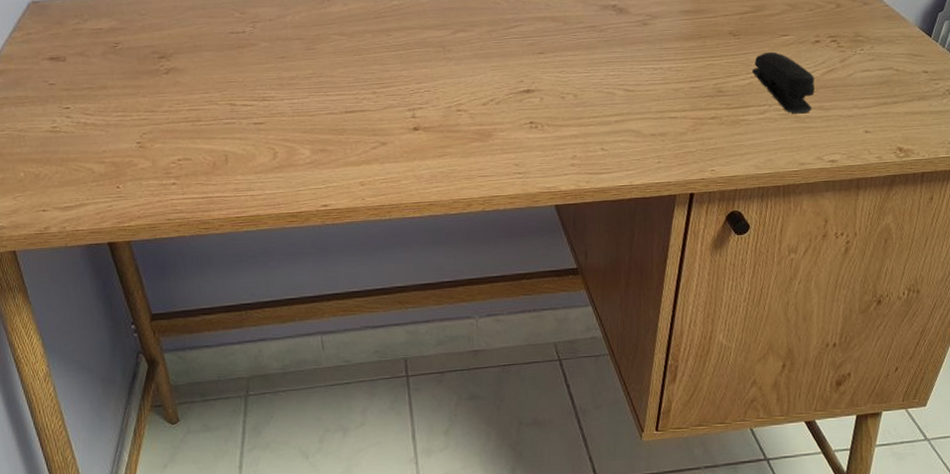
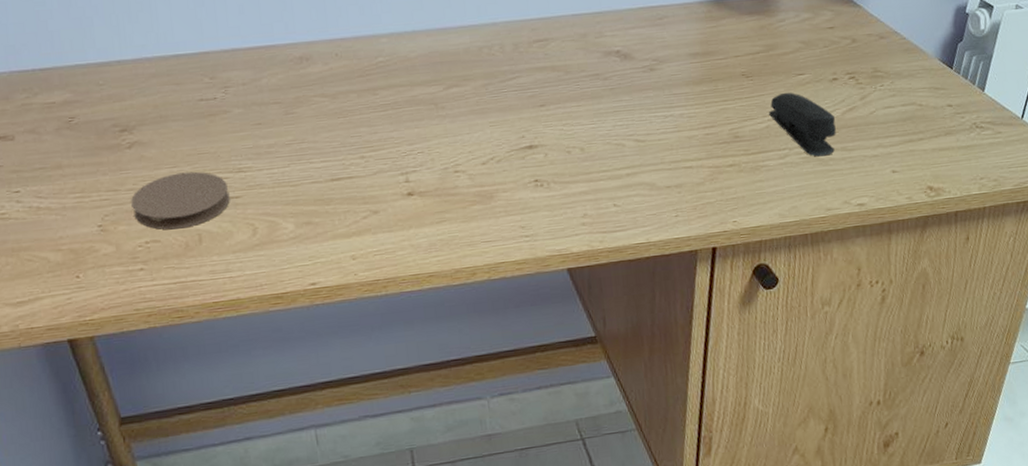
coaster: none [167,98,254,150] -> present [131,171,230,230]

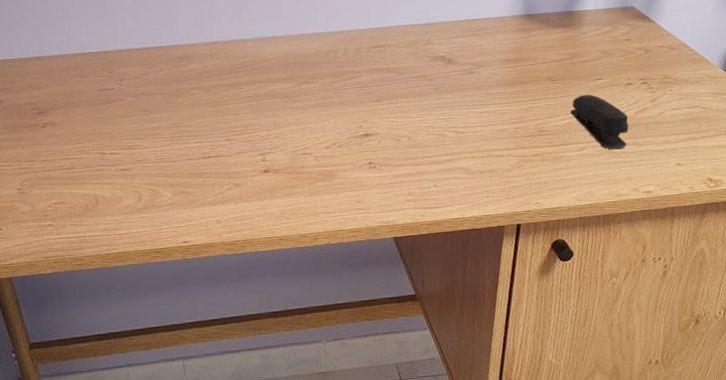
coaster: present [131,171,230,230] -> none [44,147,122,194]

